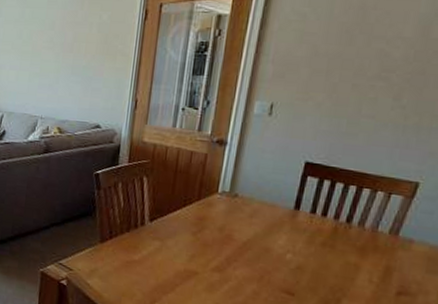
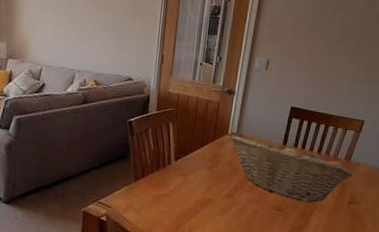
fruit basket: none [221,195,404,288] -> present [230,136,354,202]

